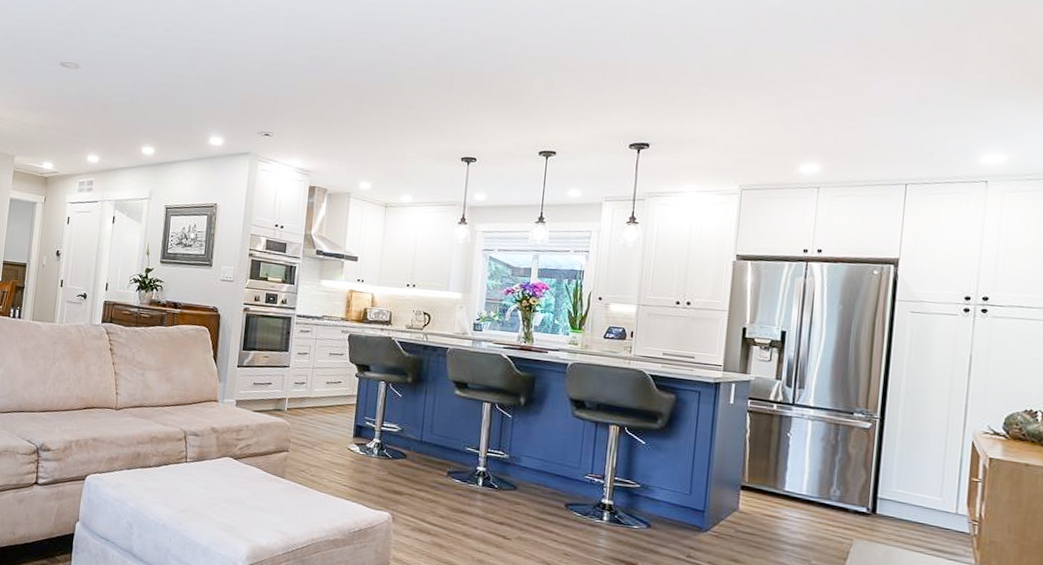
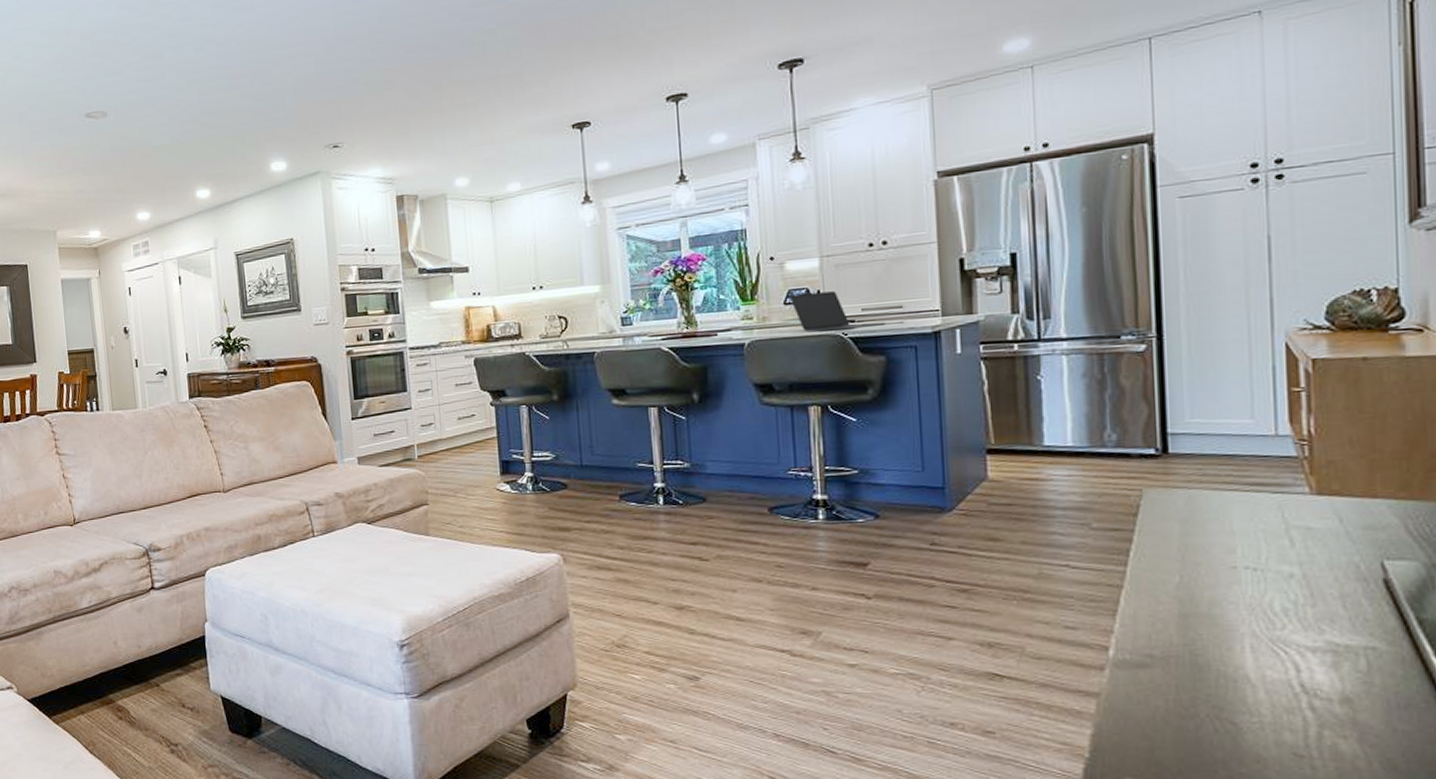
laptop: none [609,331,680,371] -> present [790,291,886,332]

